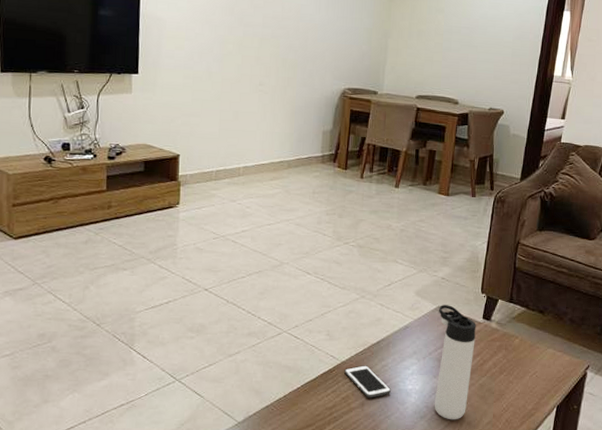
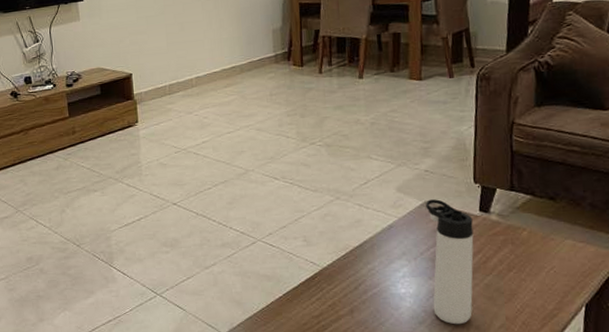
cell phone: present [344,365,391,398] -> none [327,270,382,305]

